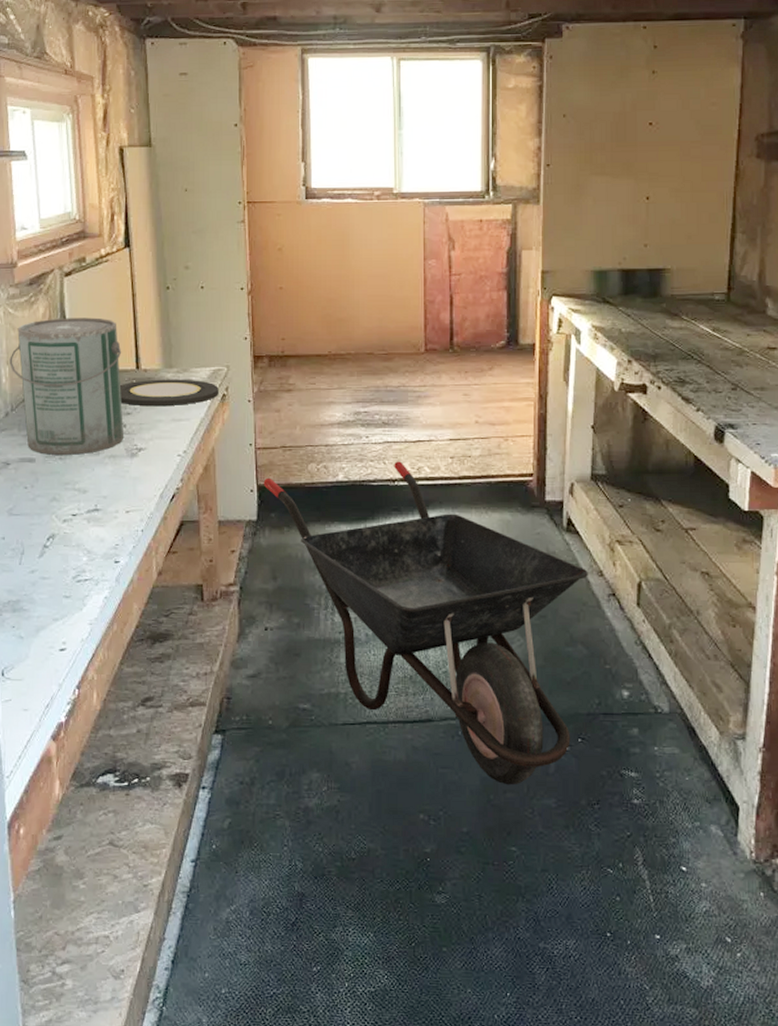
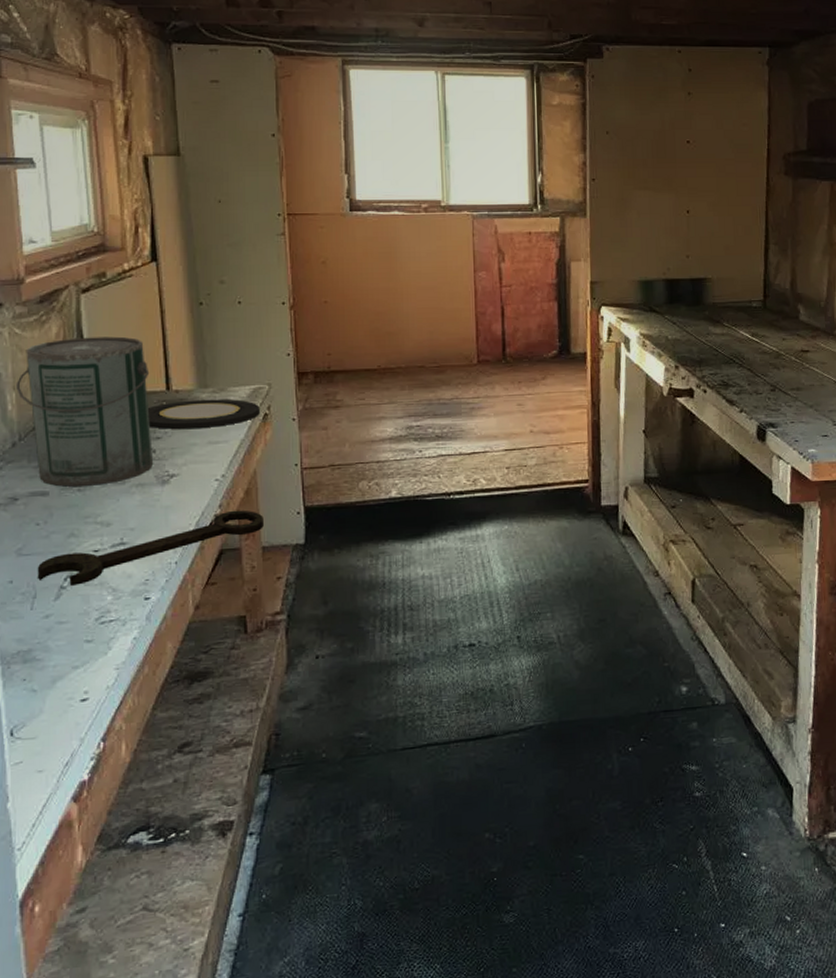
wrench: none [25,485,220,545] -> present [37,510,264,585]
wheelbarrow: present [263,461,588,785] -> none [311,474,645,793]

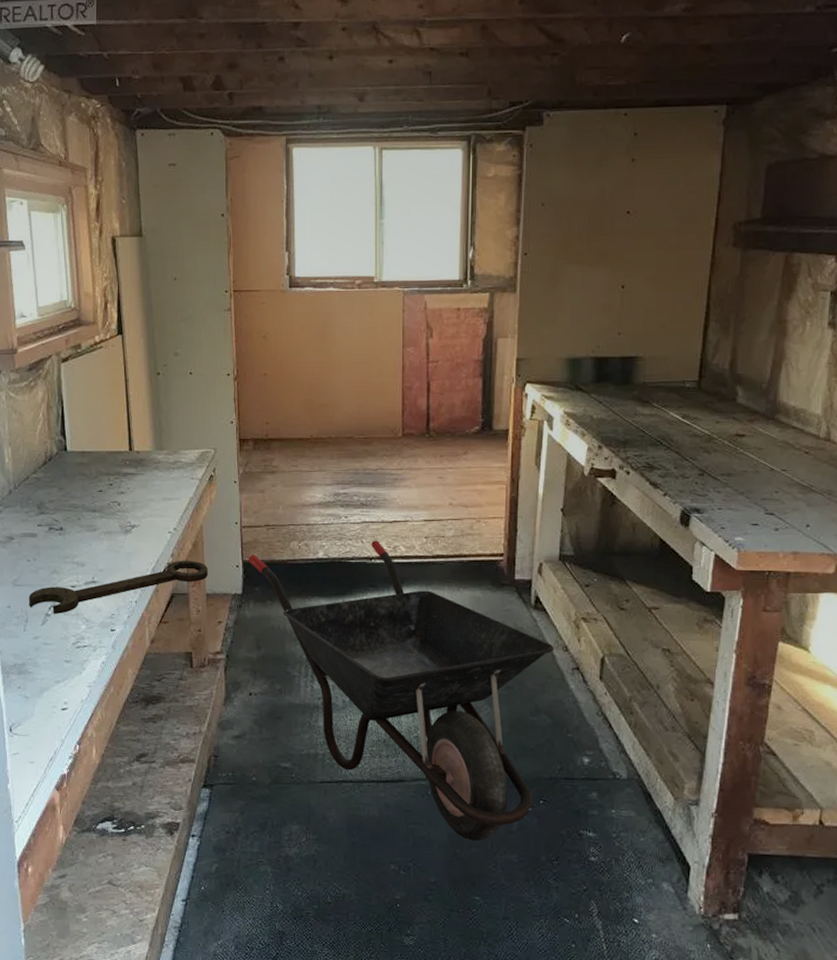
paint can: present [16,336,153,487] -> none [12,402,118,531]
duct tape: present [147,399,260,429] -> none [113,460,206,486]
wheelbarrow: none [311,474,645,793] -> present [248,540,554,841]

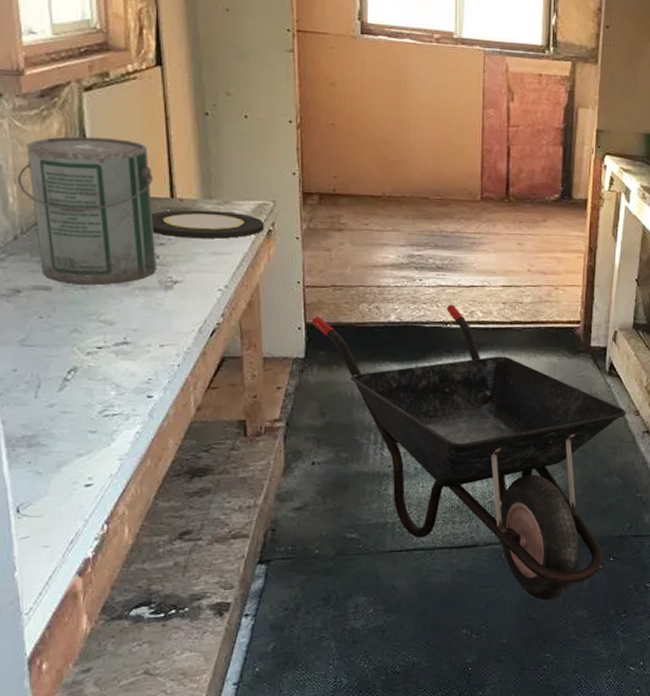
paint can: none [12,402,118,531] -> present [18,136,156,285]
wrench: present [28,560,208,614] -> none [41,320,265,379]
duct tape: none [113,460,206,486] -> present [151,209,264,239]

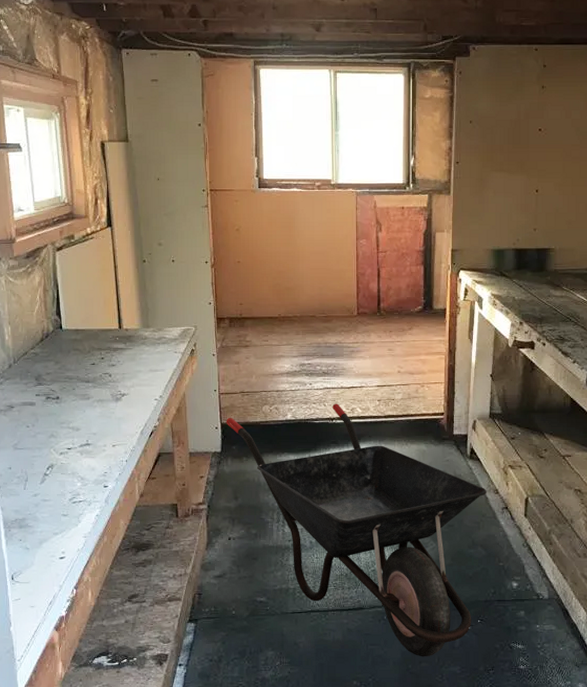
paint can: present [18,136,156,285] -> none [11,285,109,399]
duct tape: present [151,209,264,239] -> none [105,337,188,360]

